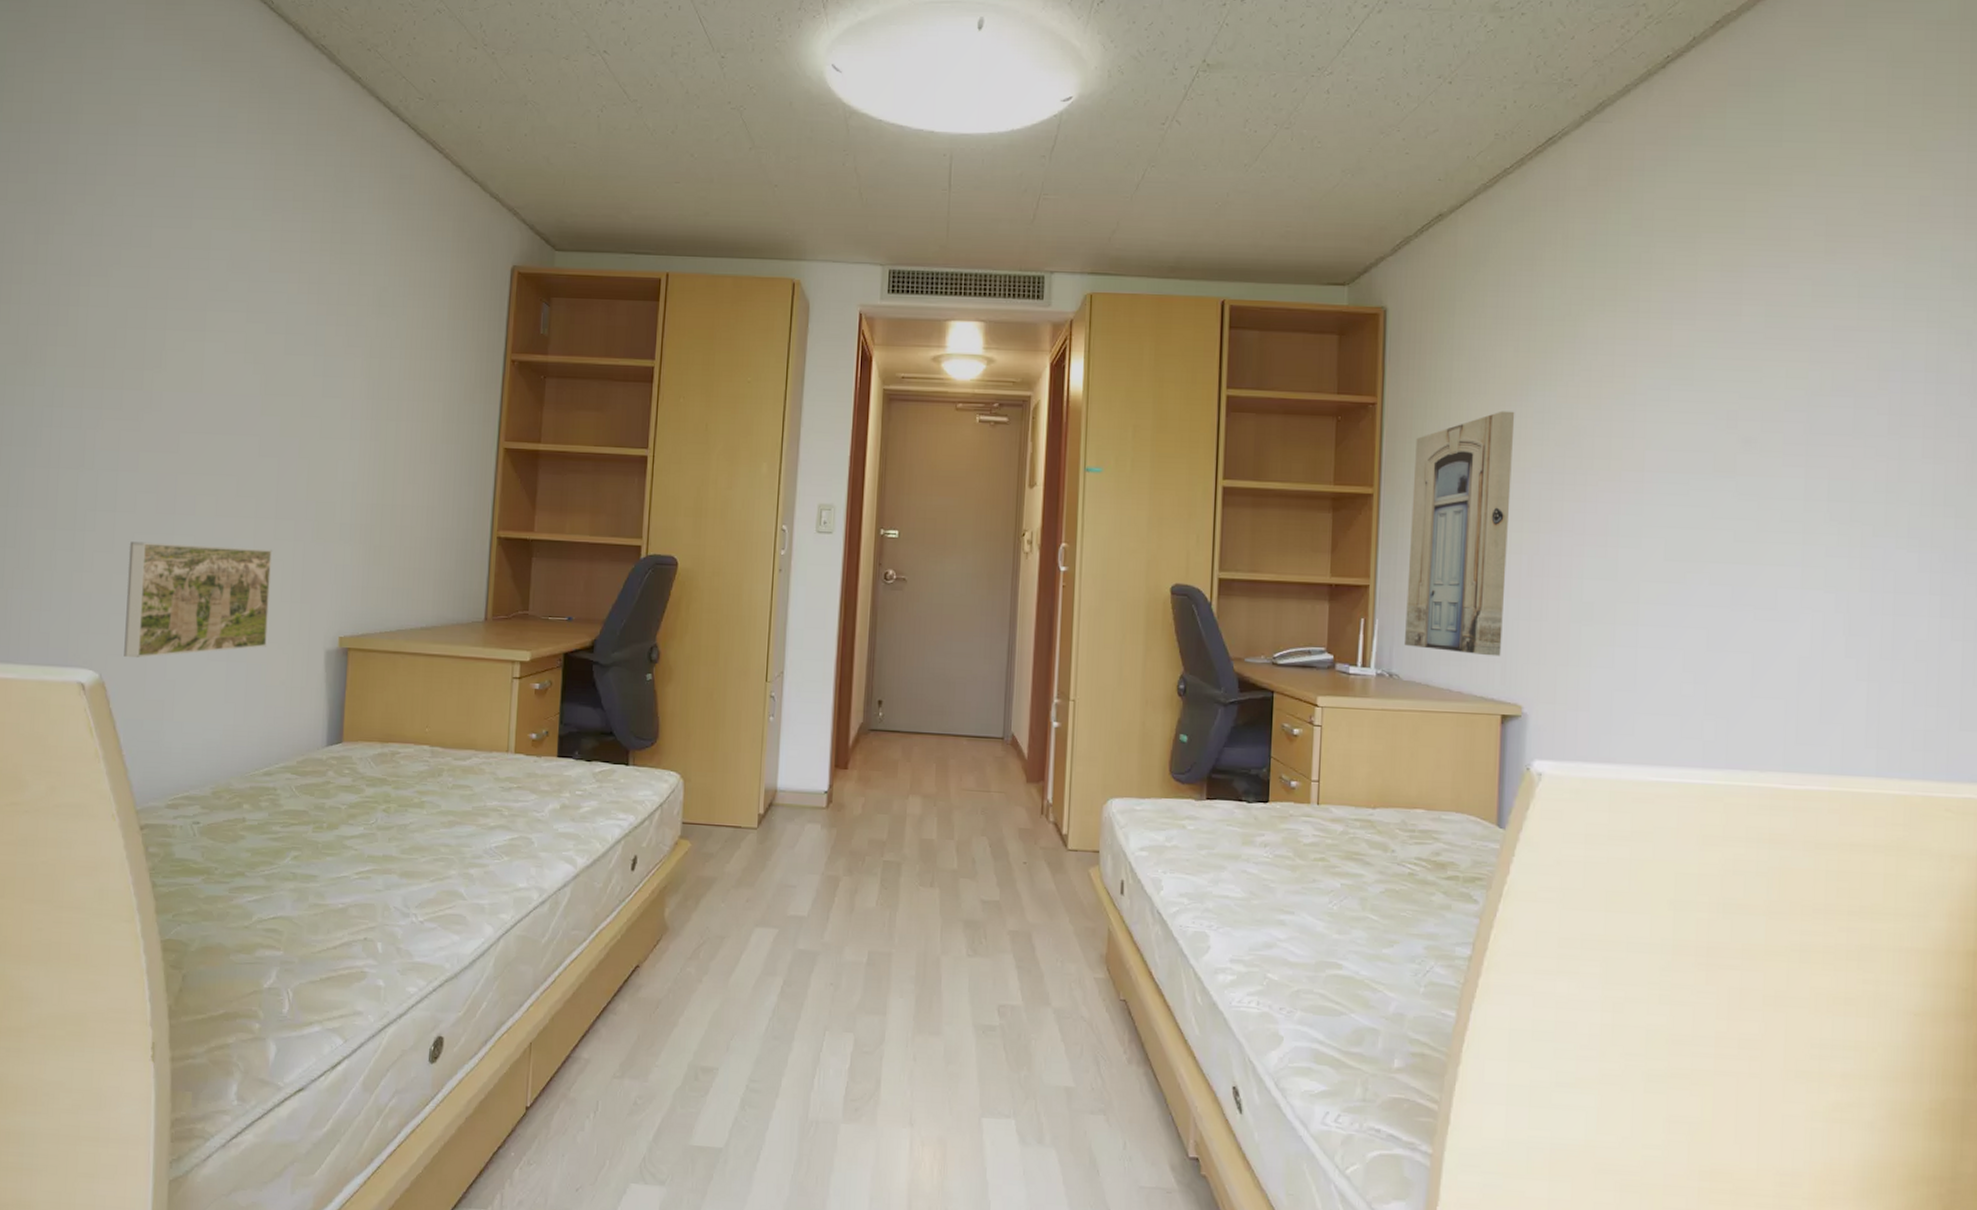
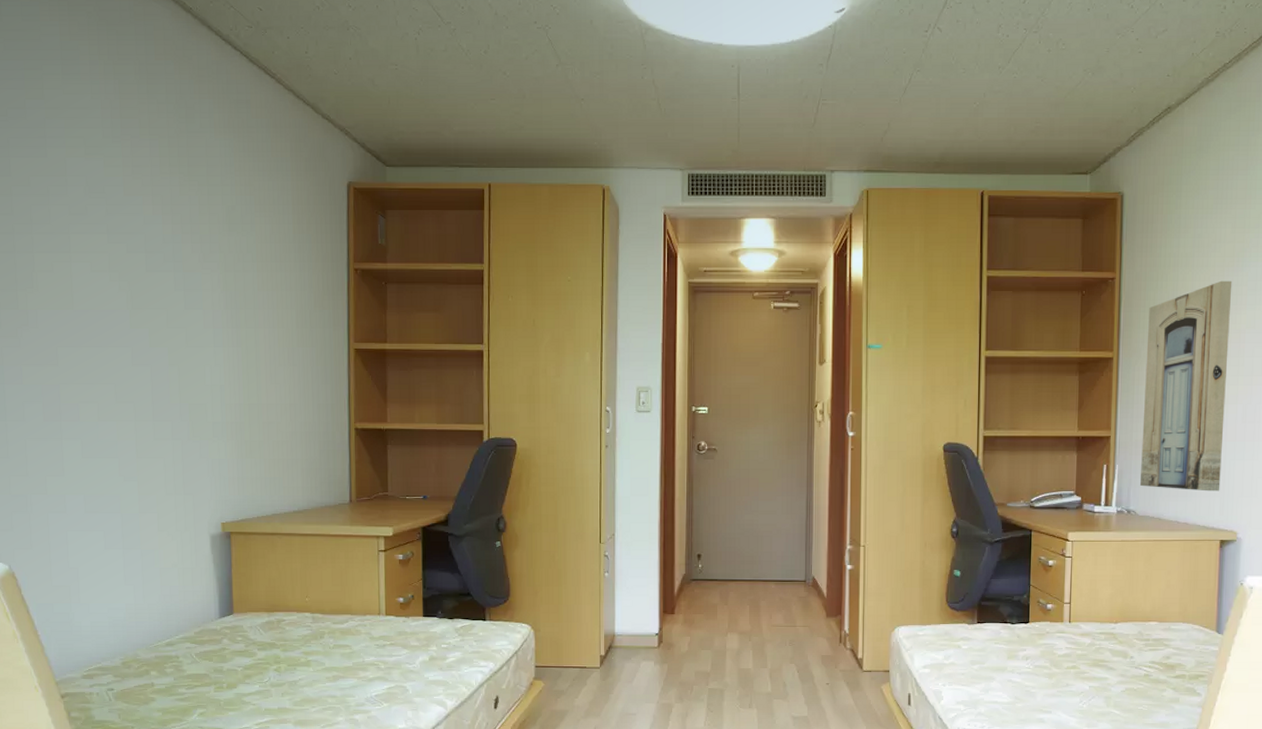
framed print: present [124,541,273,659] -> none [23,447,158,550]

